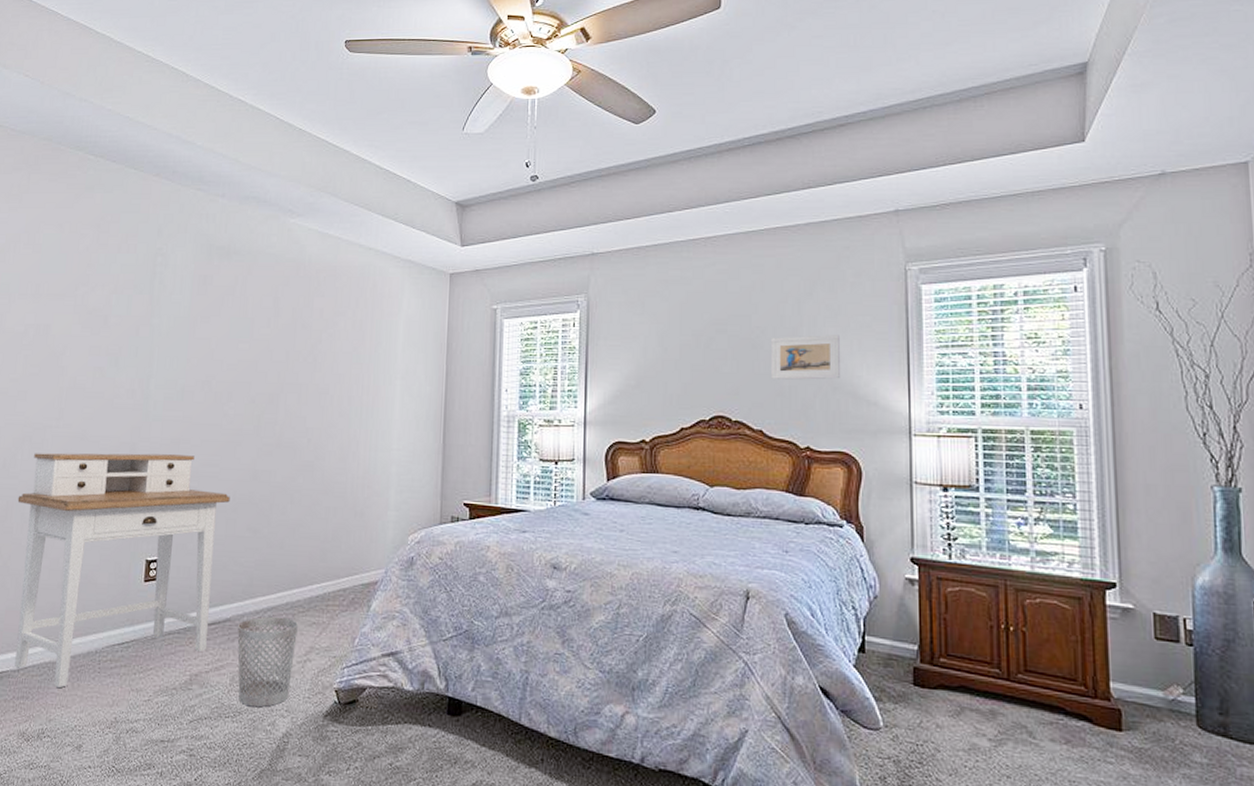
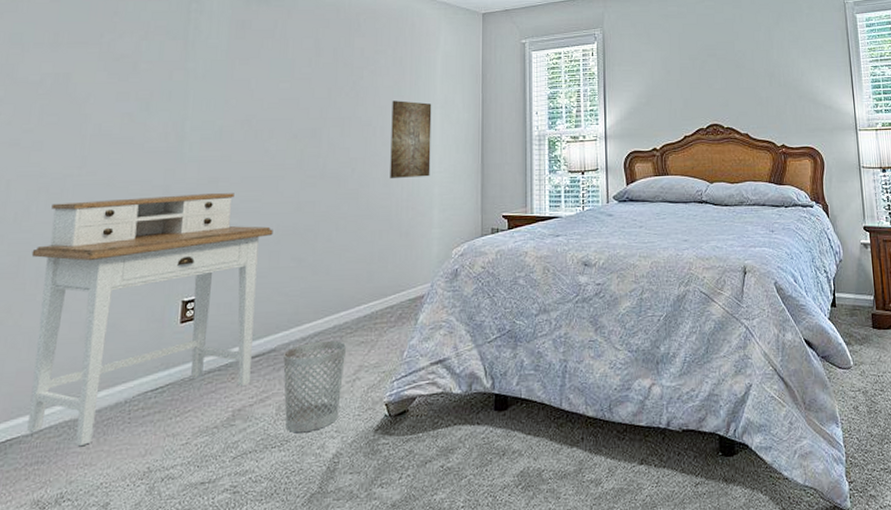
wall art: none [346,368,392,454] -> present [390,100,432,178]
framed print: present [771,335,840,380] -> none [750,55,803,92]

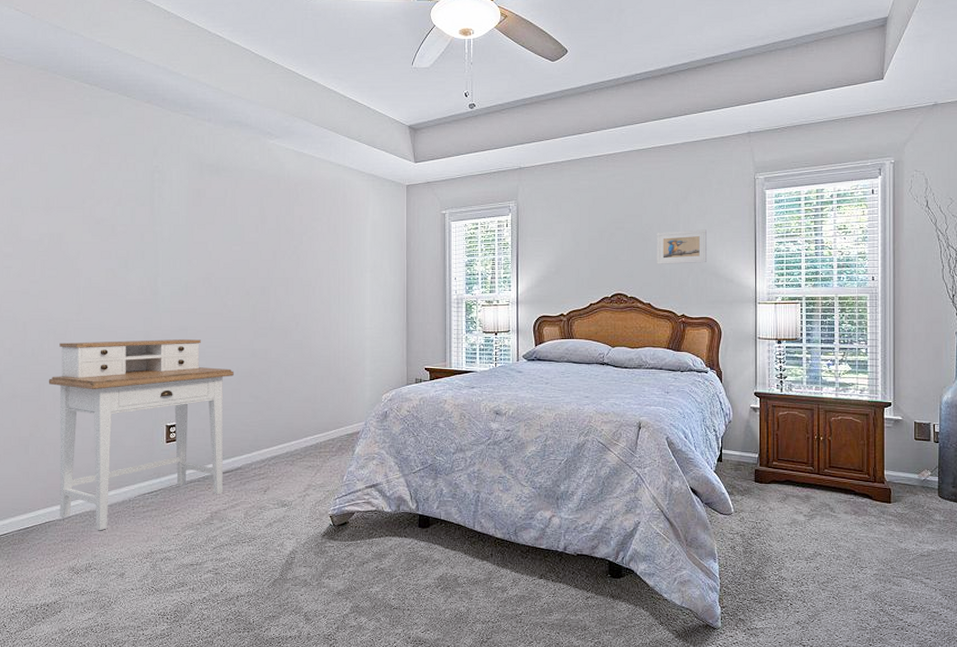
wastebasket: present [283,340,347,433] -> none [248,463,298,533]
wall art: present [390,100,432,178] -> none [328,264,363,332]
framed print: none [750,55,803,92] -> present [657,229,707,264]

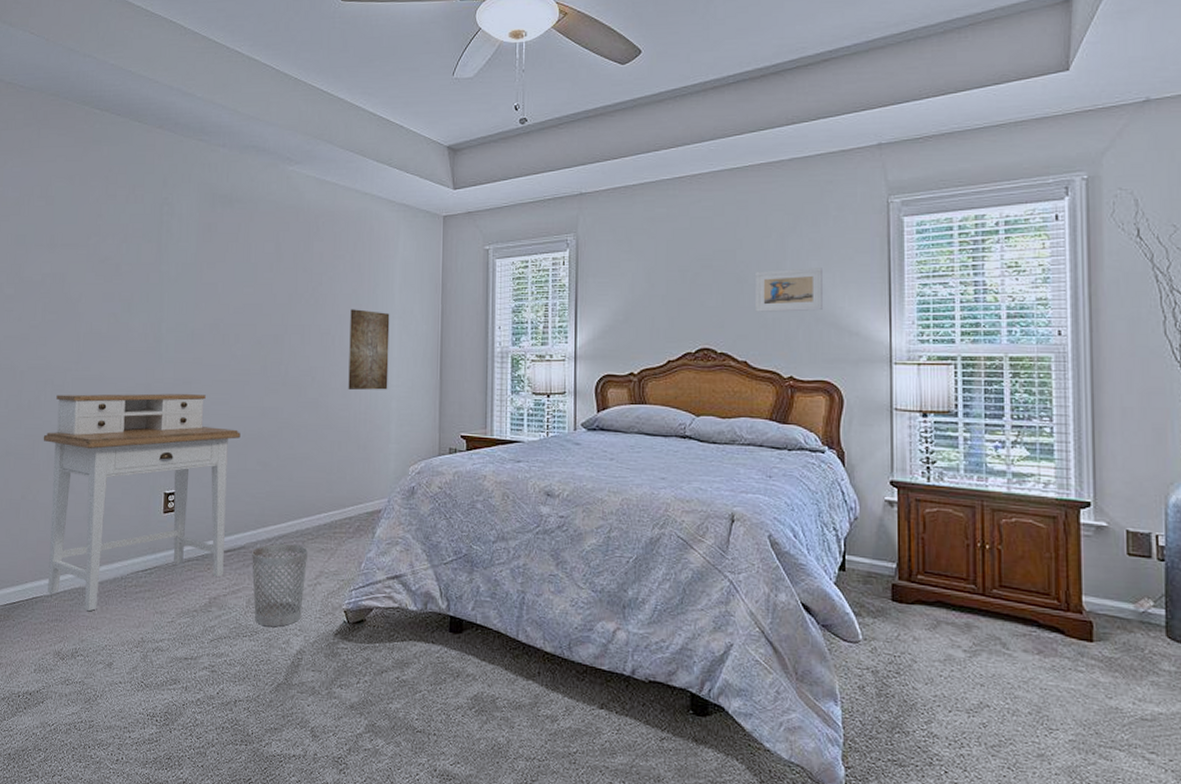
wastebasket: none [248,463,298,533] -> present [252,543,309,627]
wall art: none [328,264,363,332] -> present [348,309,390,390]

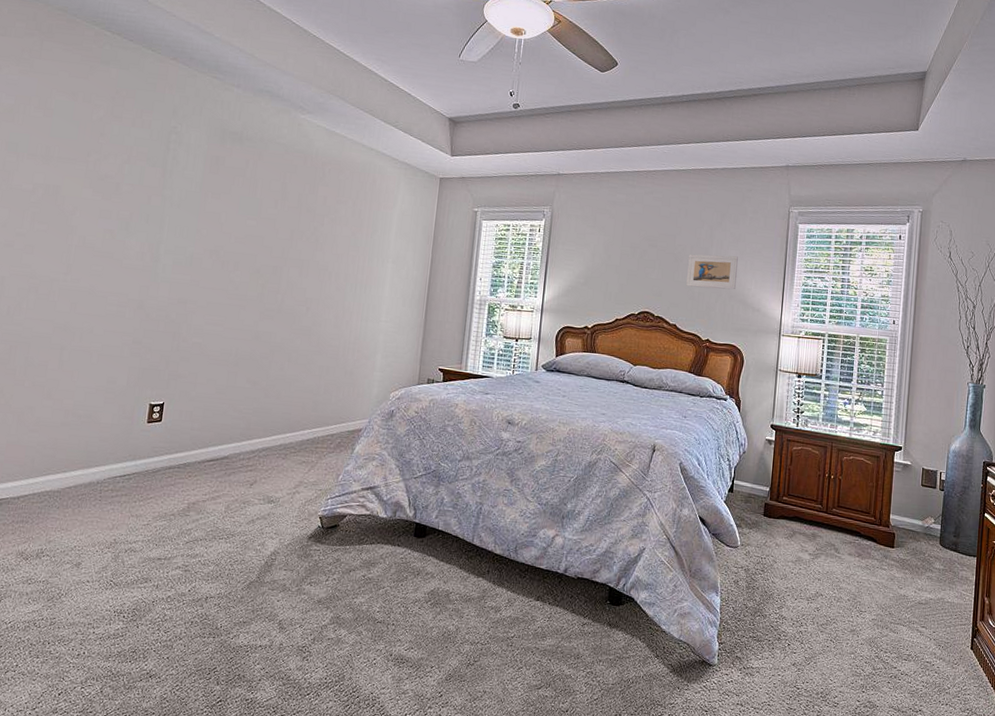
desk: present [43,393,241,612] -> none [14,303,233,514]
wastebasket: present [252,543,309,627] -> none [232,455,290,531]
wall art: present [348,309,390,390] -> none [340,250,385,324]

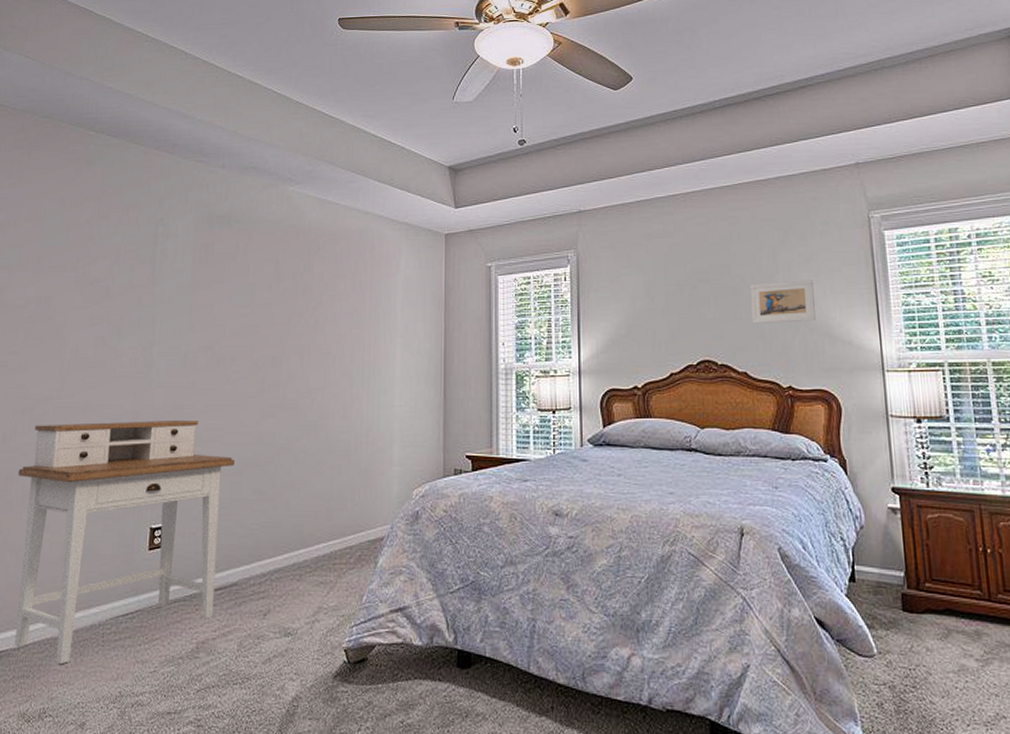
desk: none [14,303,233,514] -> present [14,419,235,665]

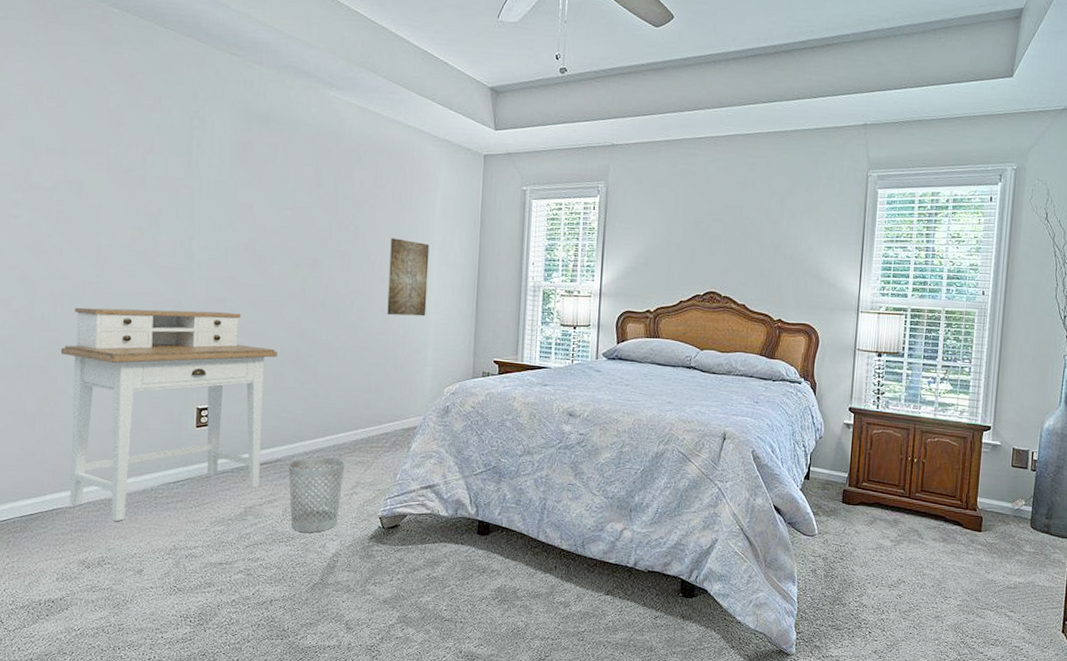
wastebasket: none [244,578,306,672] -> present [288,457,346,533]
wall art: none [349,328,392,411] -> present [387,238,430,317]
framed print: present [750,280,815,323] -> none [755,227,812,265]

